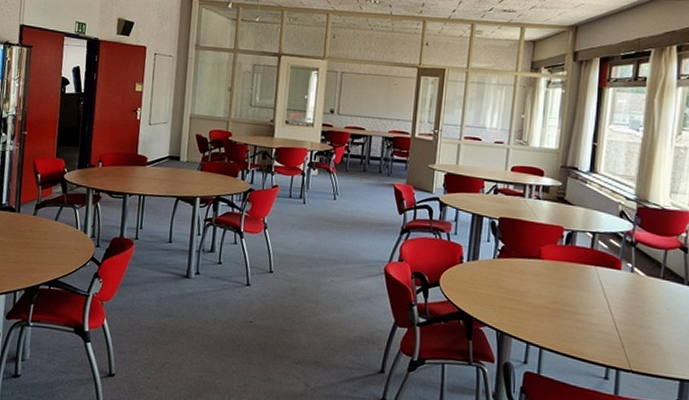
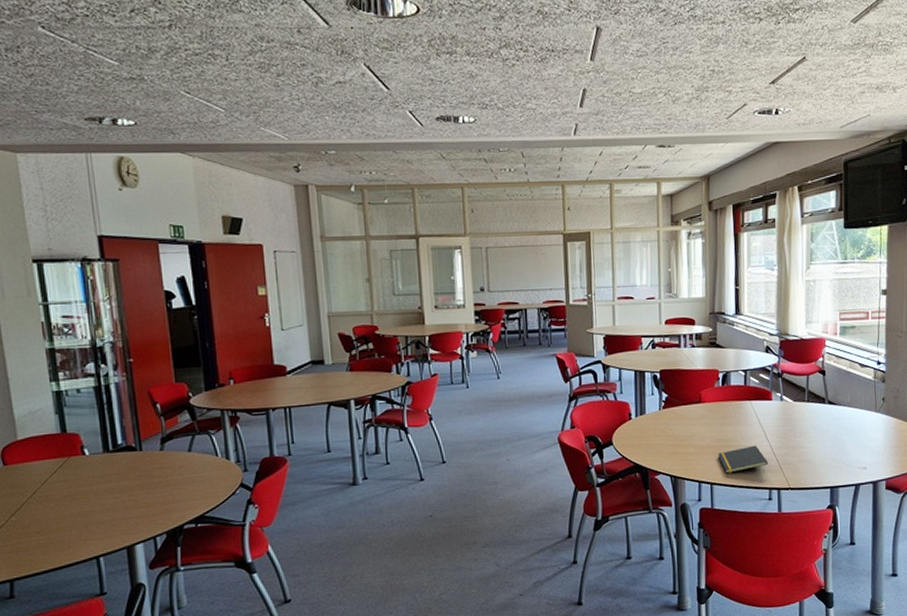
notepad: none [551,315,608,341] -> present [718,445,768,474]

